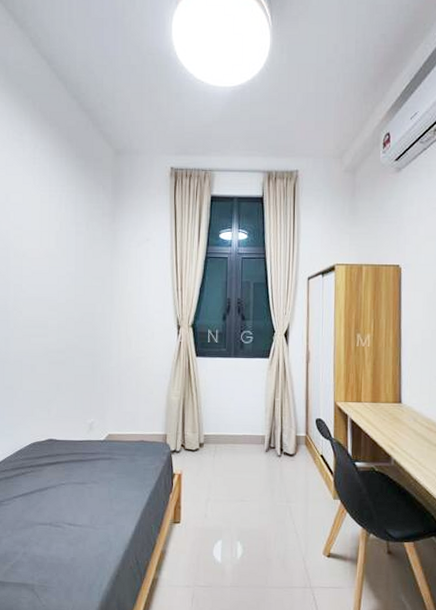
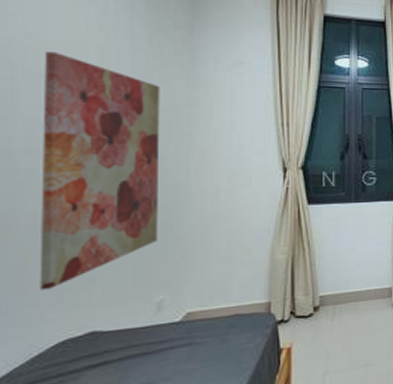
wall art: none [21,238,93,406] -> present [39,52,160,291]

